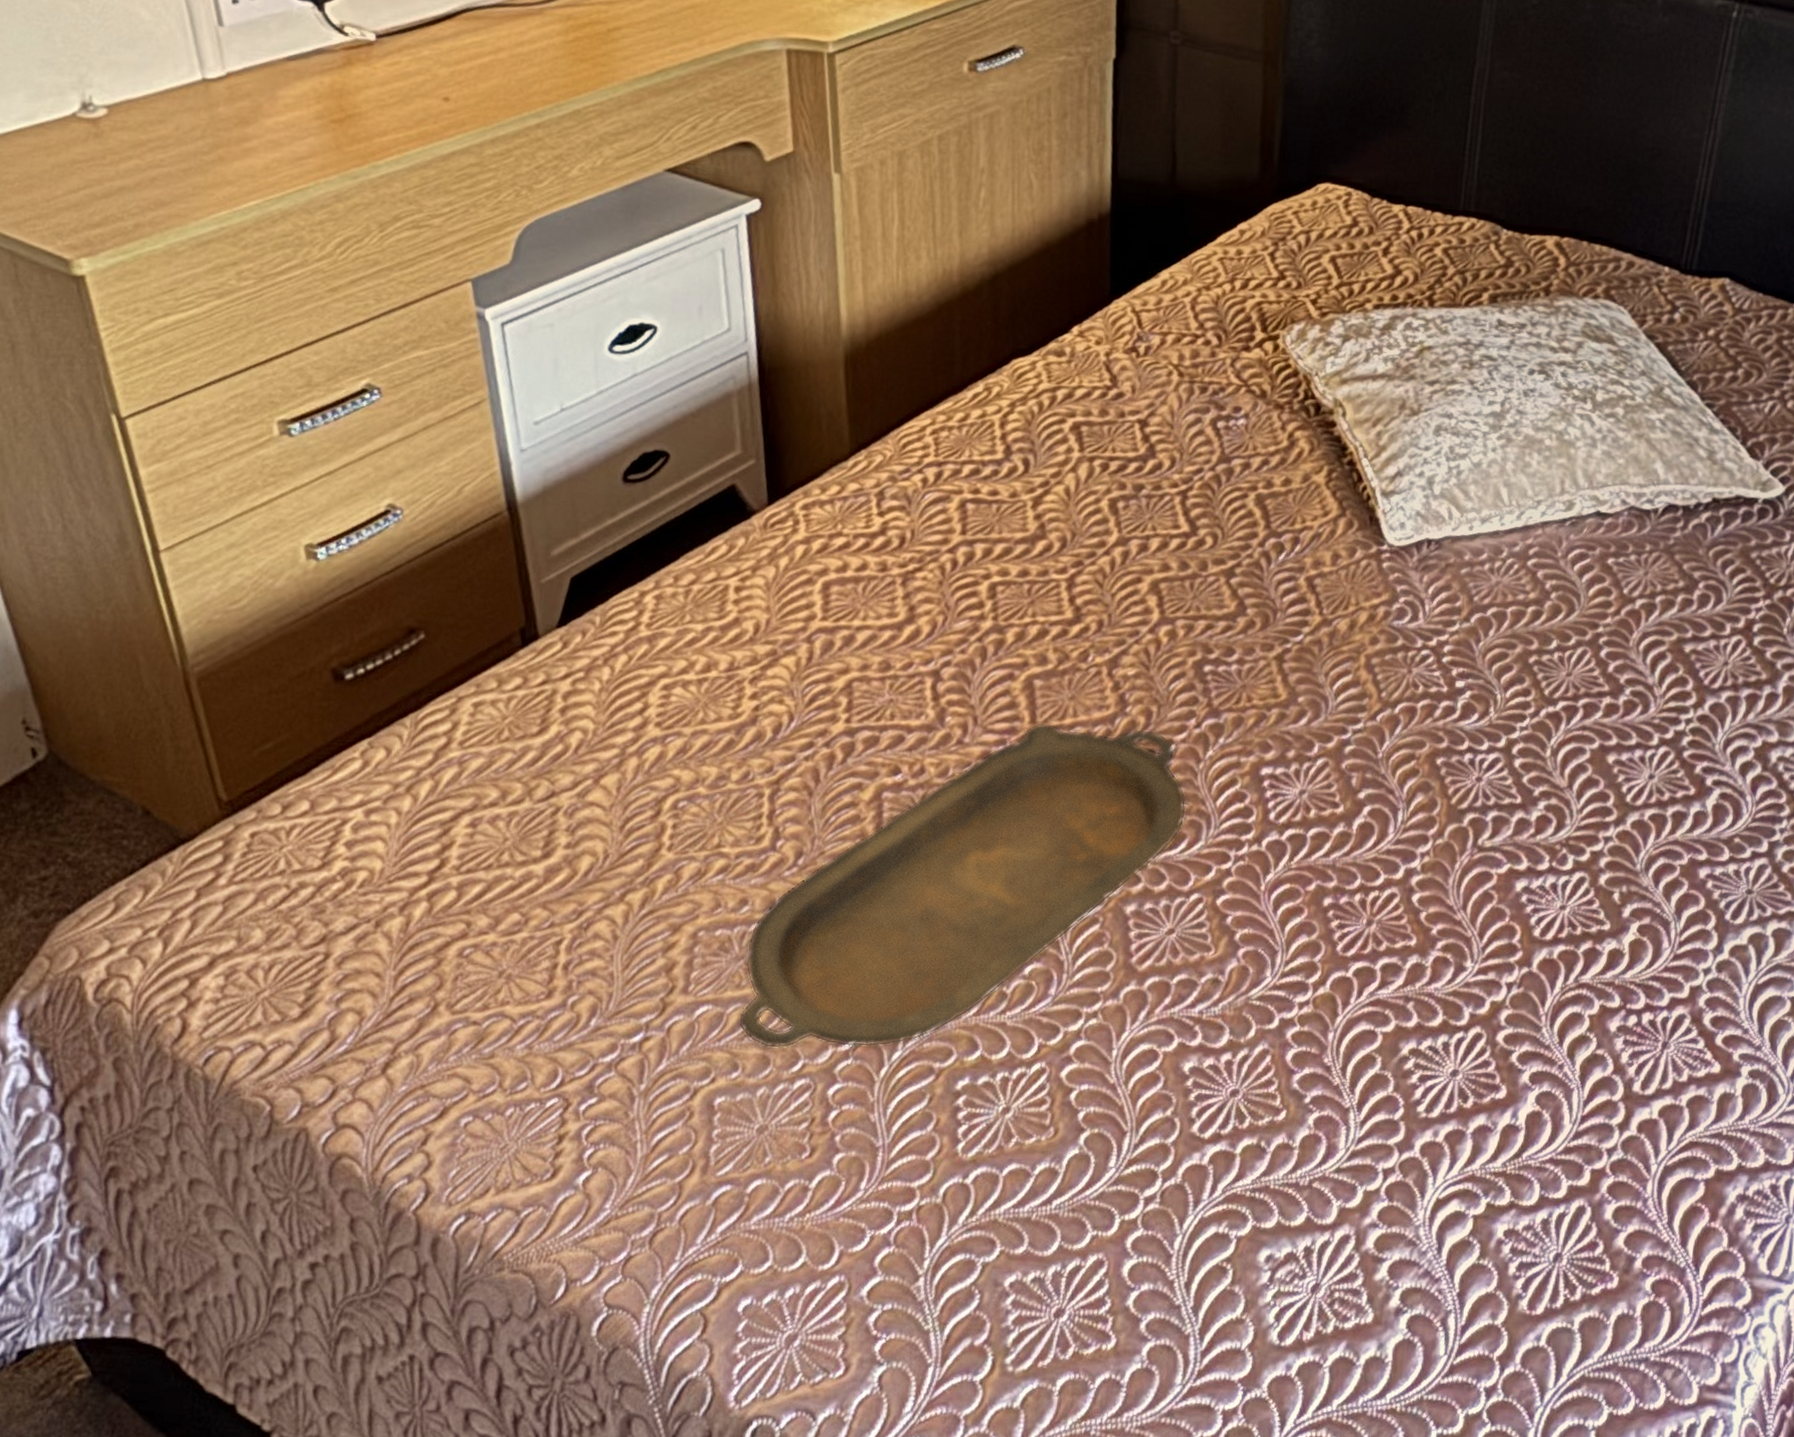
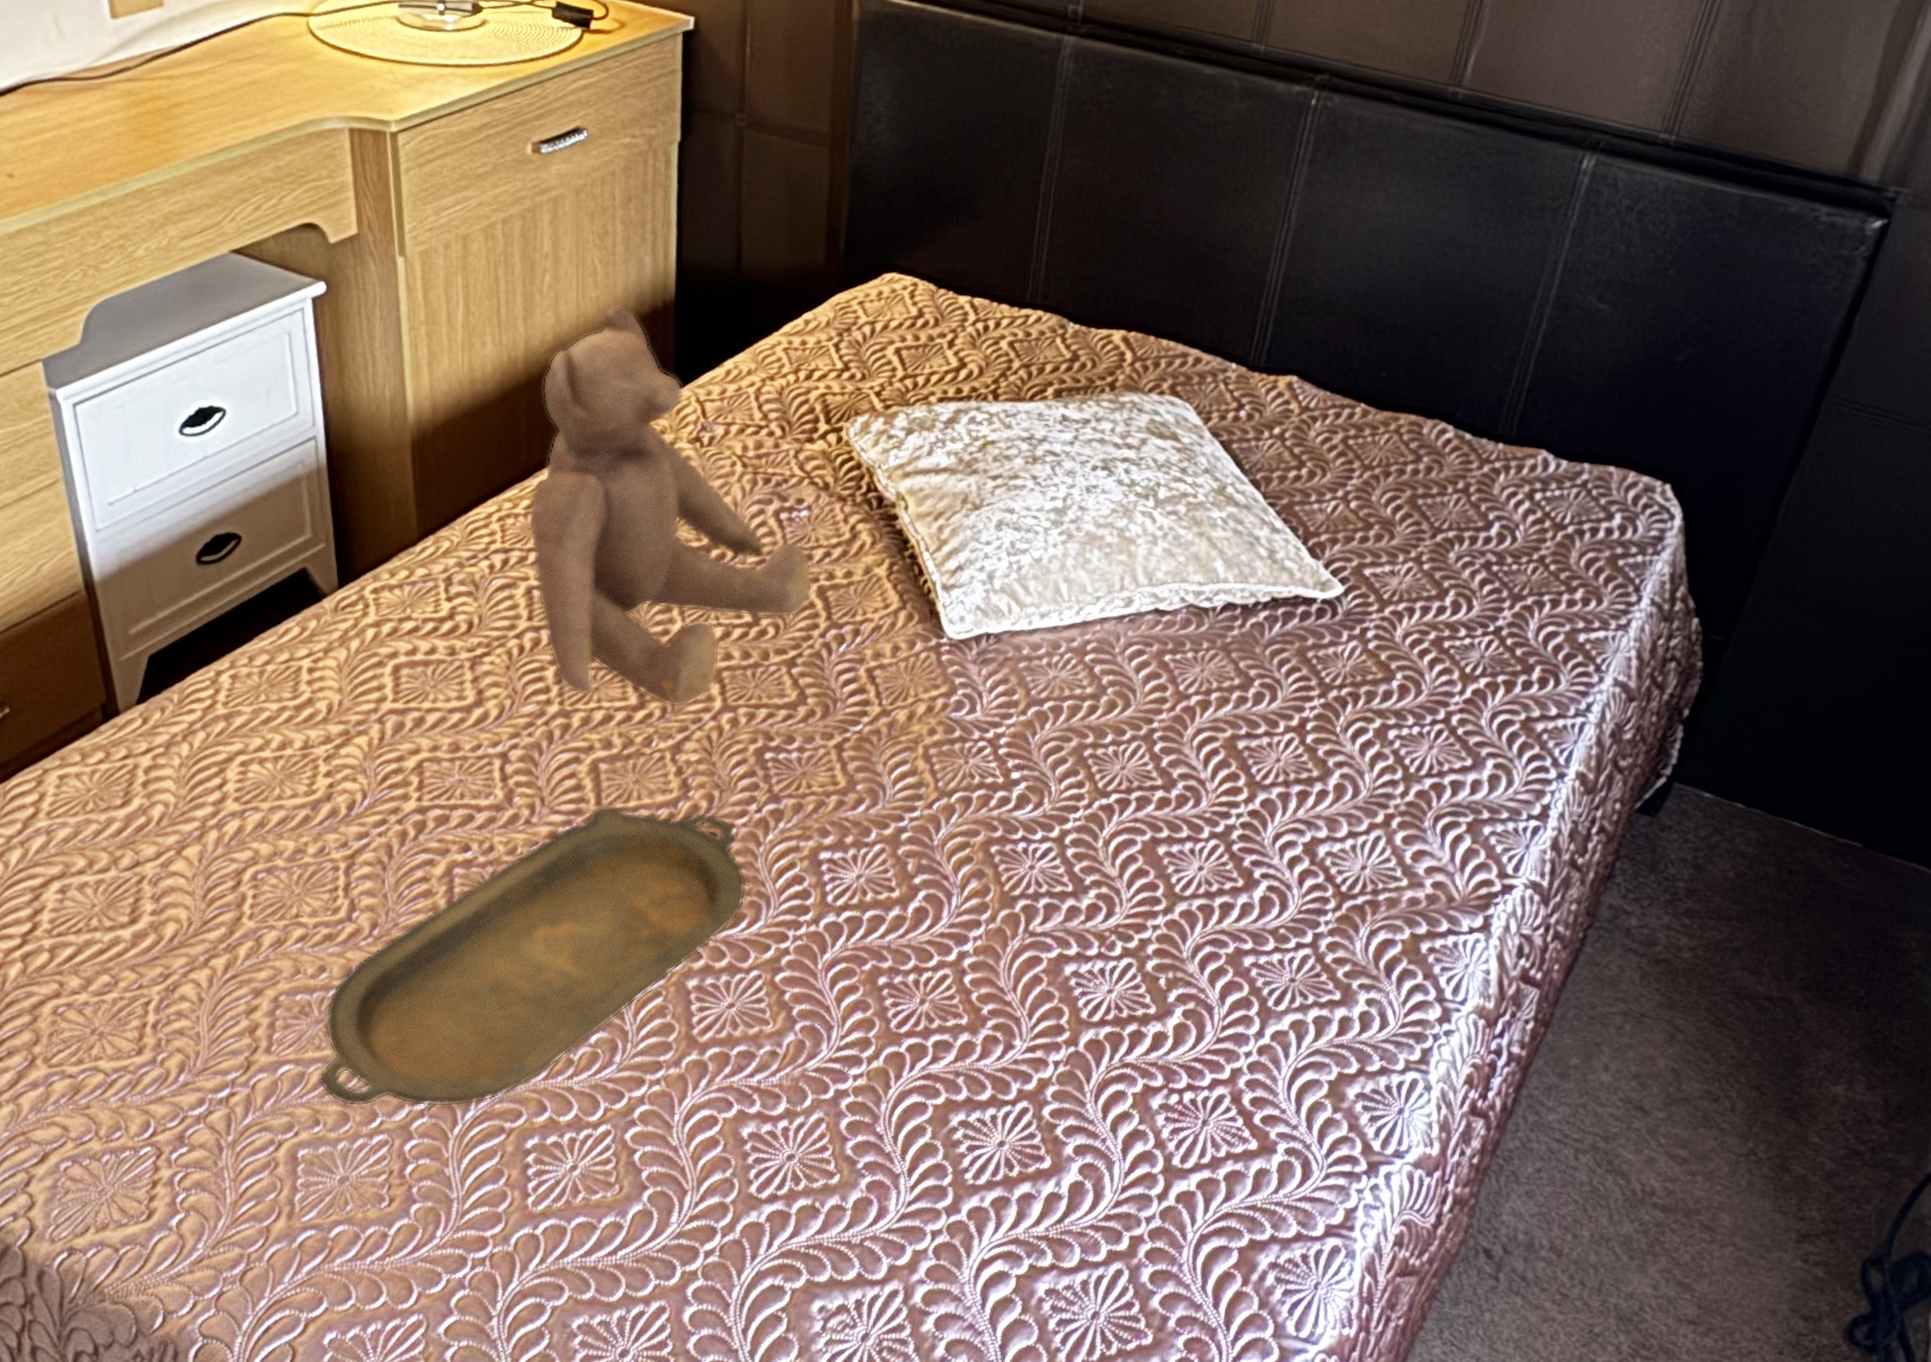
teddy bear: none [962,217,1252,621] -> present [528,304,814,708]

